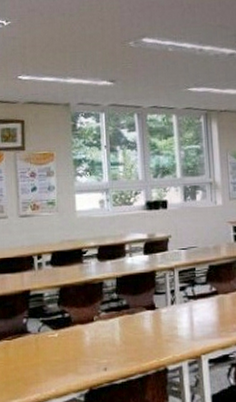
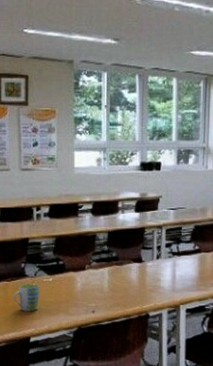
mug: none [15,341,44,374] -> present [13,283,39,312]

